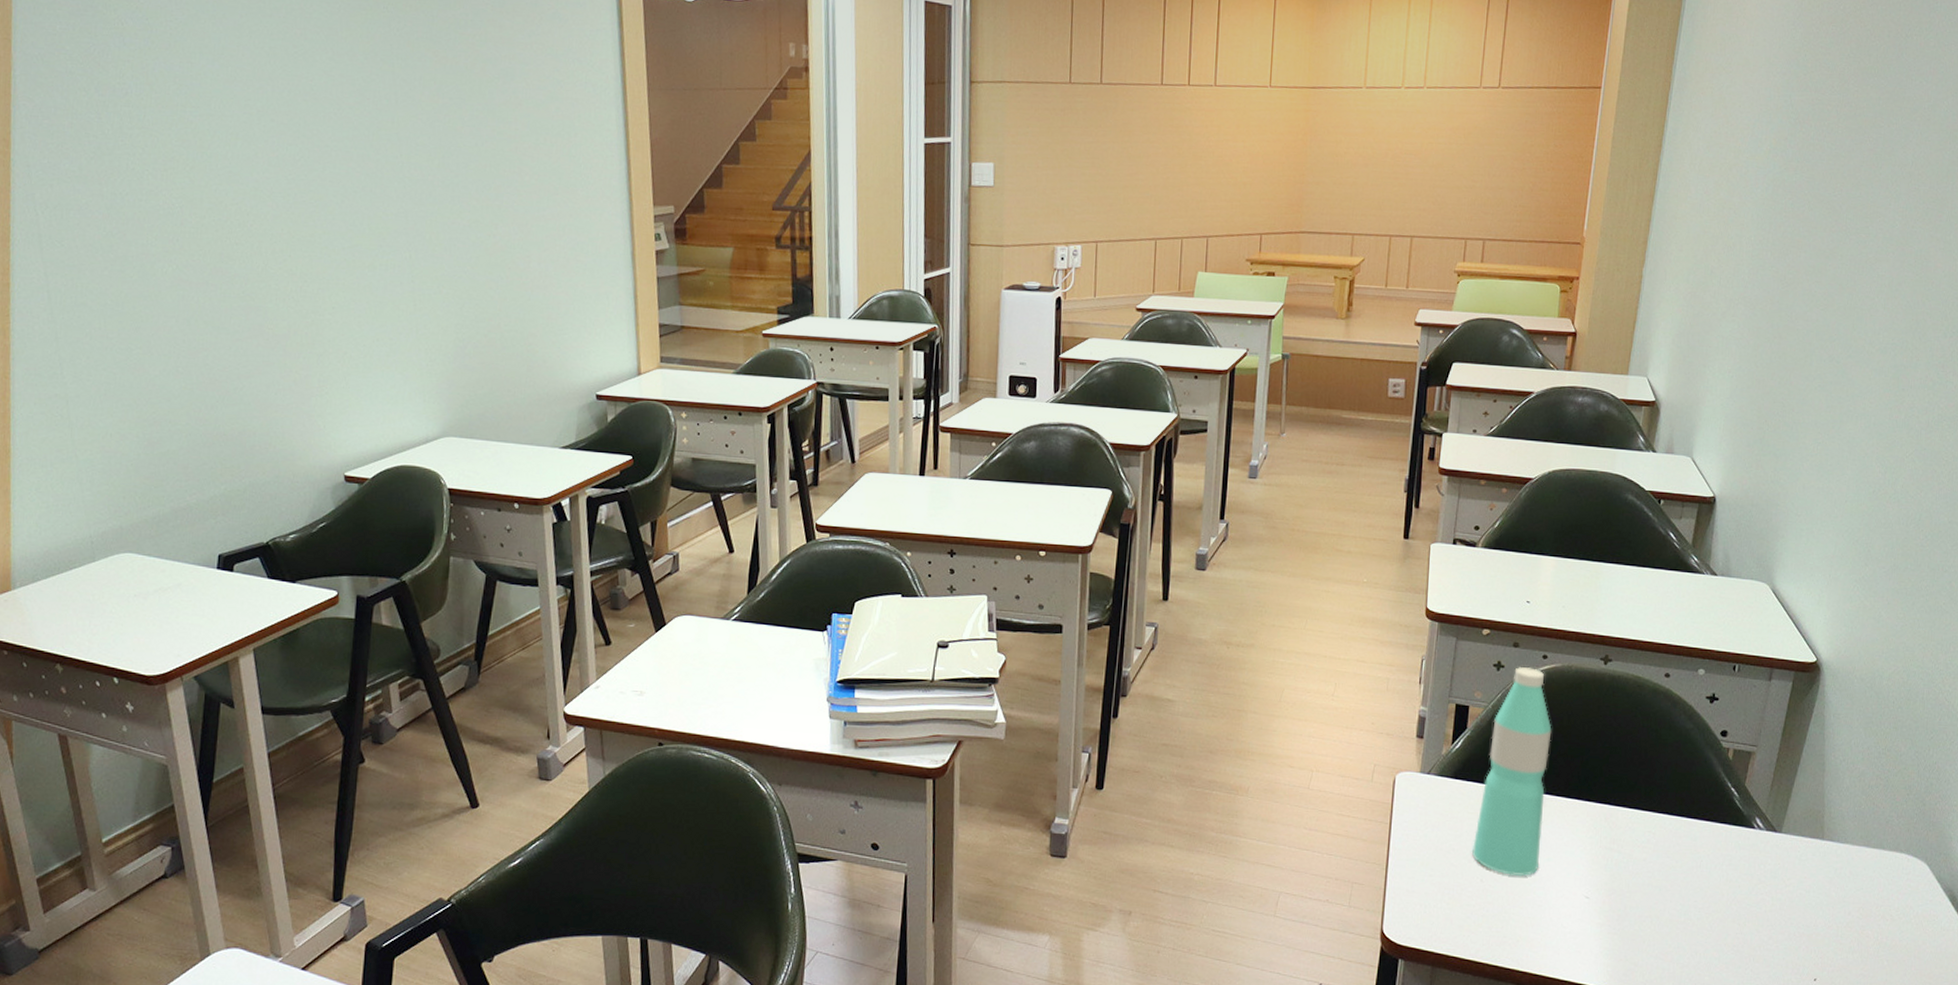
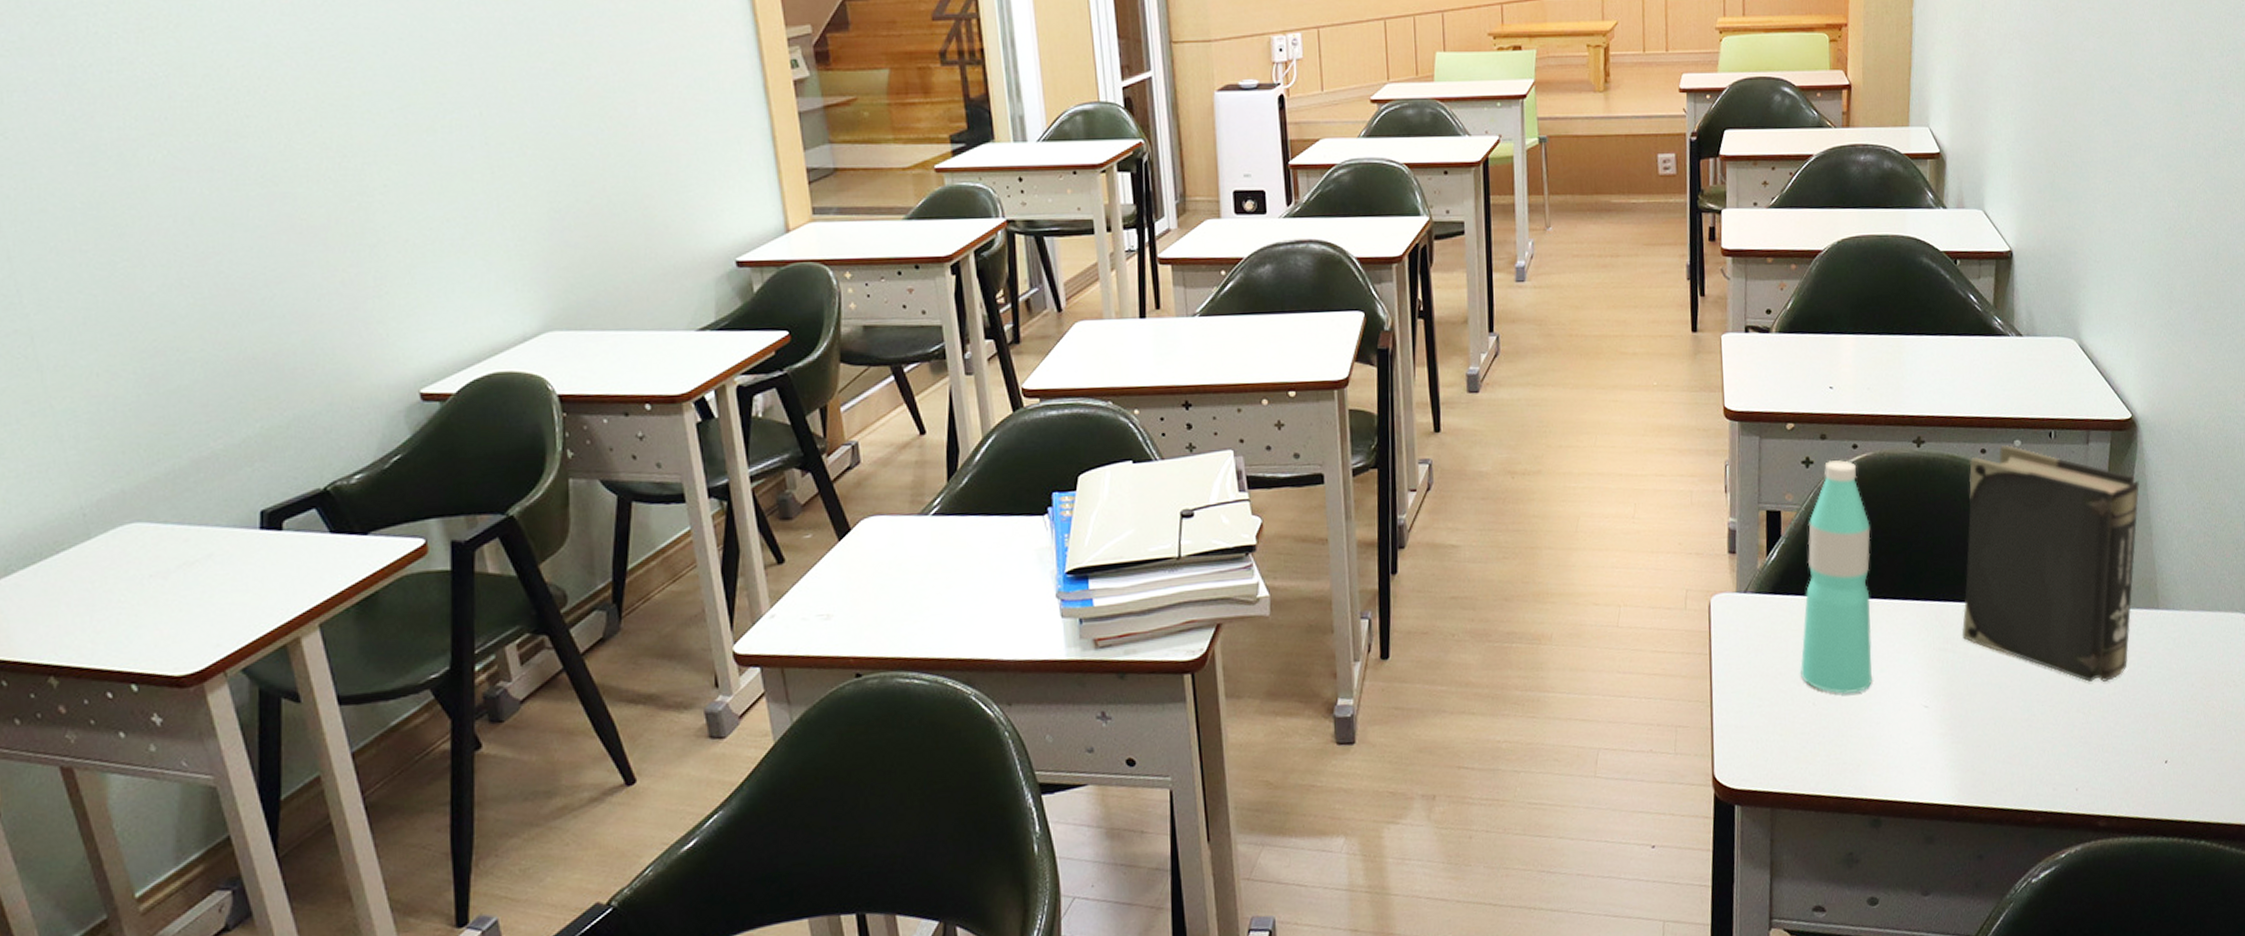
book: none [1628,672,1817,899] -> present [1961,445,2139,682]

